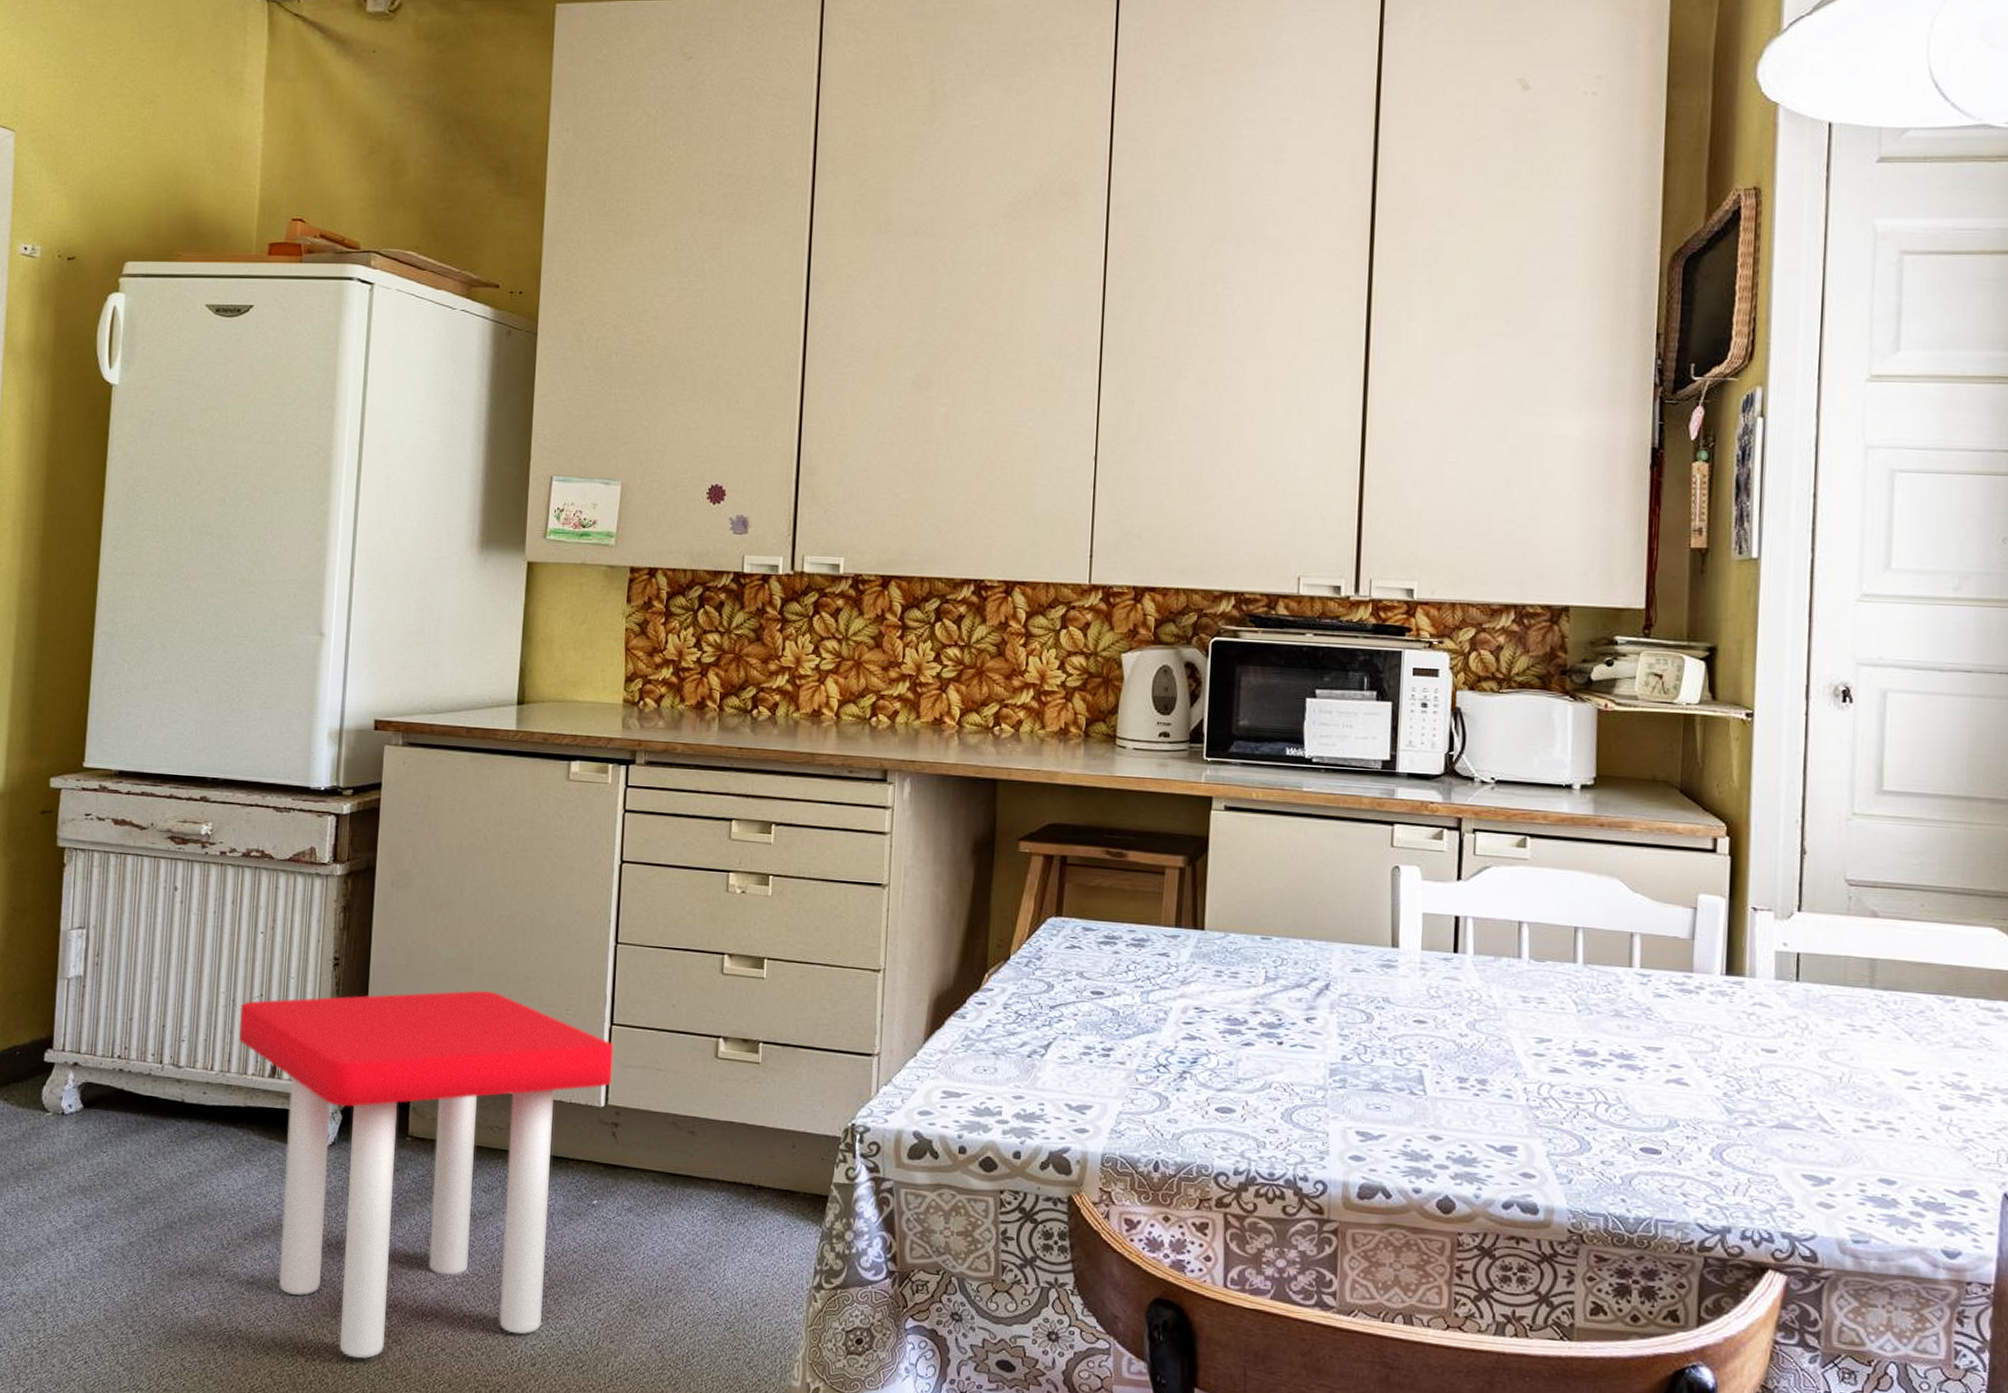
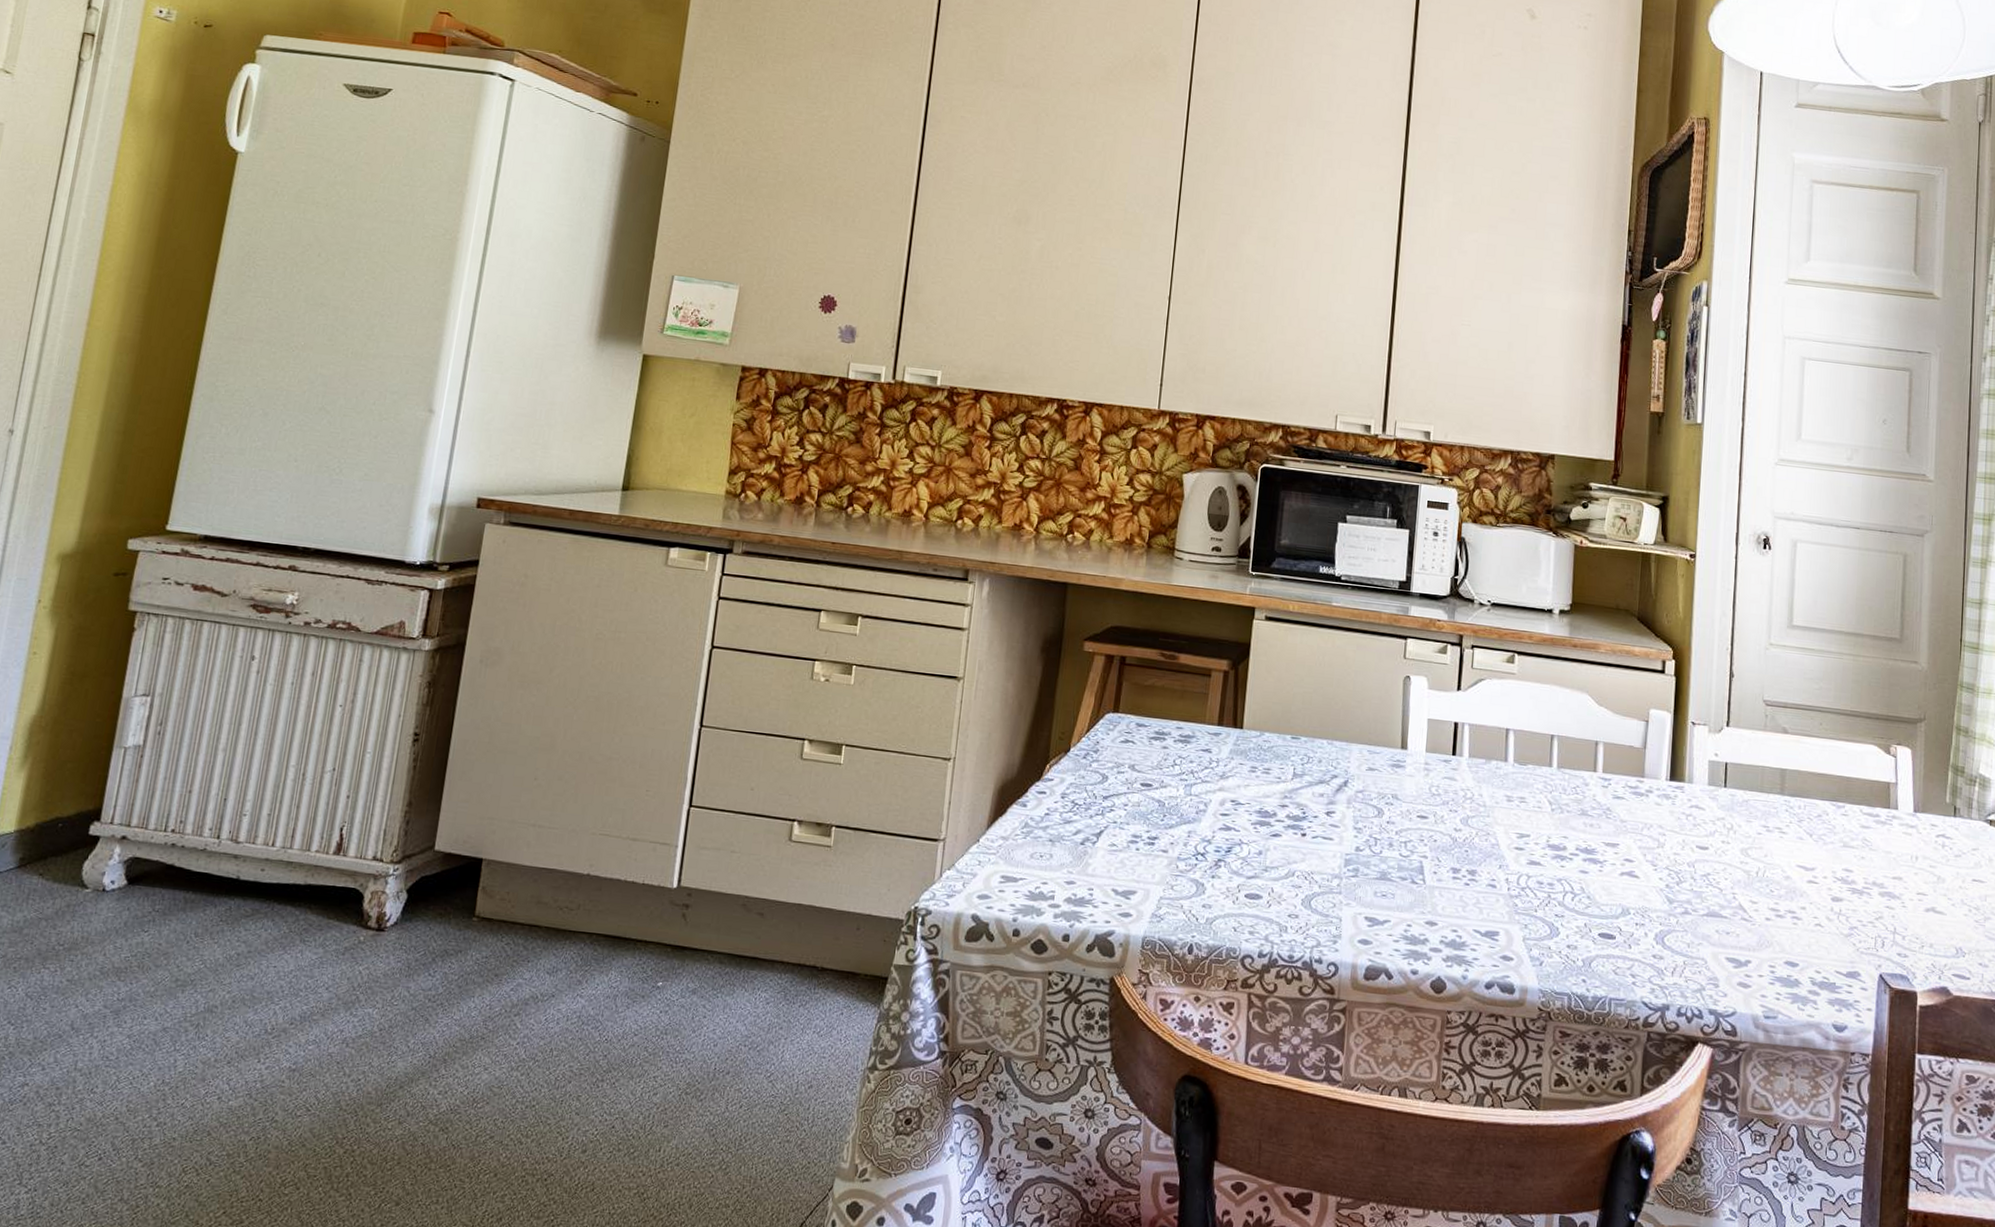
stool: present [238,990,613,1359] -> none [304,769,690,1149]

